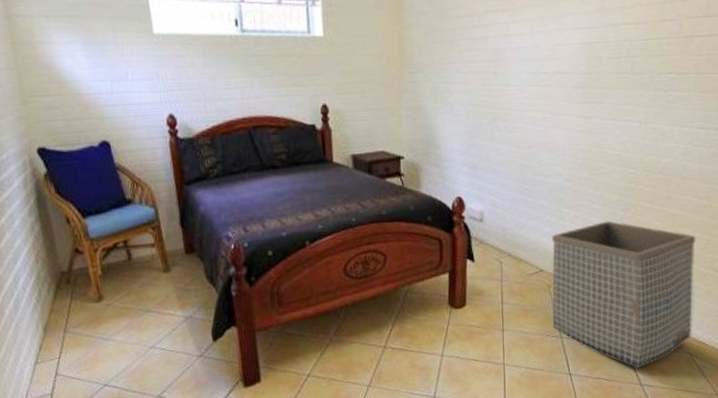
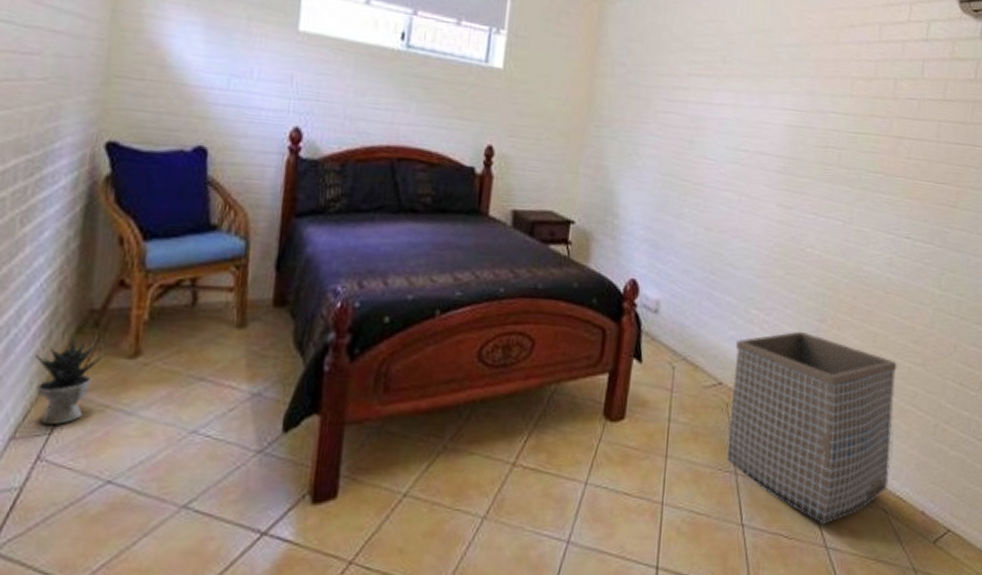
potted plant: none [35,290,81,352] -> present [35,334,109,424]

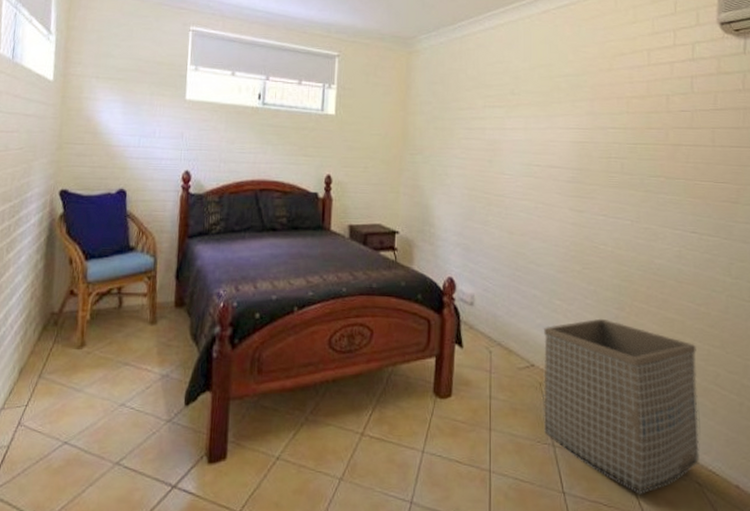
potted plant: present [35,334,109,424] -> none [17,331,64,398]

